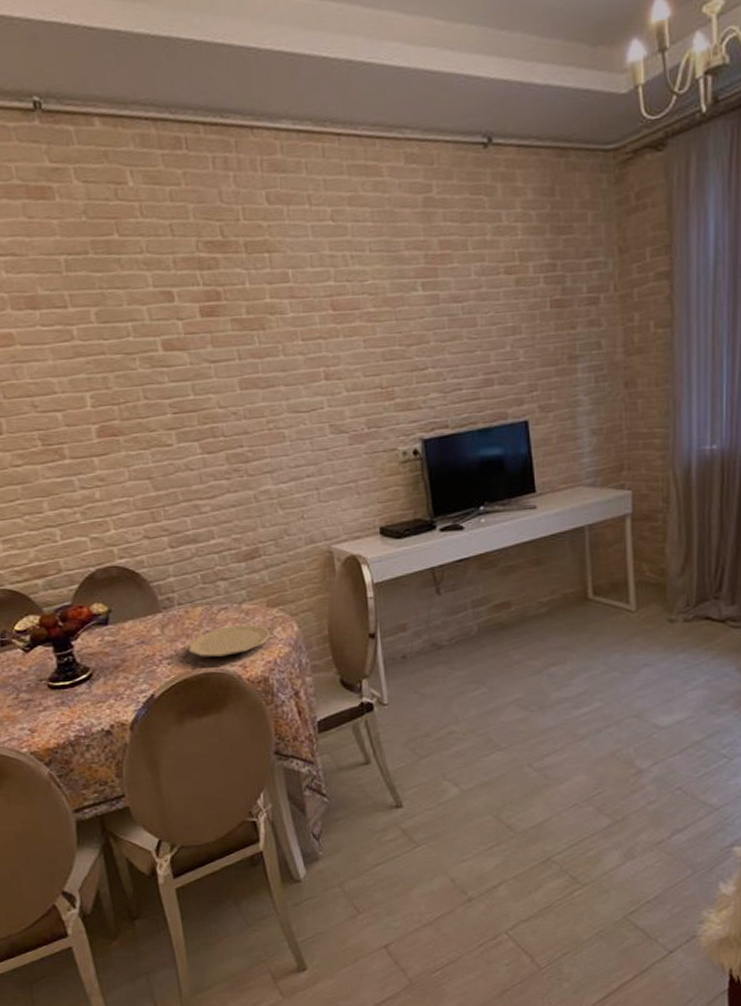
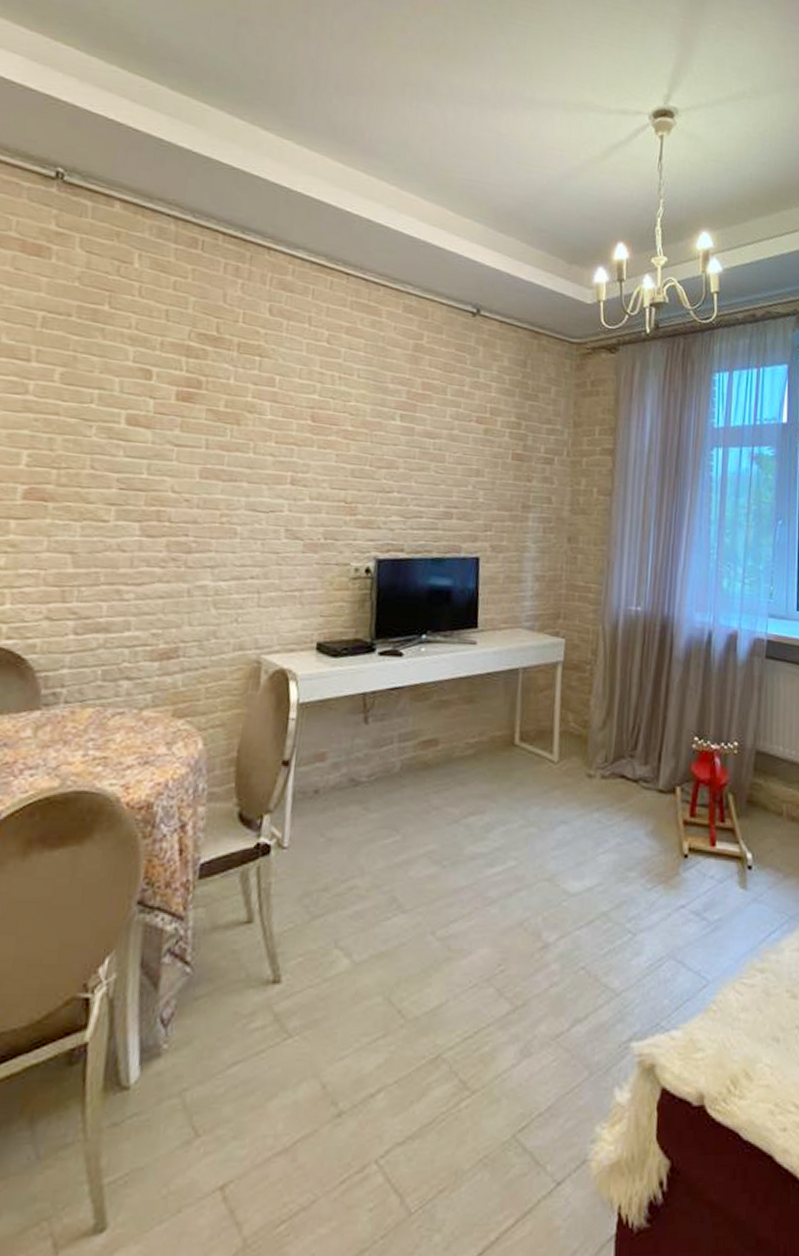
plate: present [188,624,271,657] -> none [62,735,169,772]

